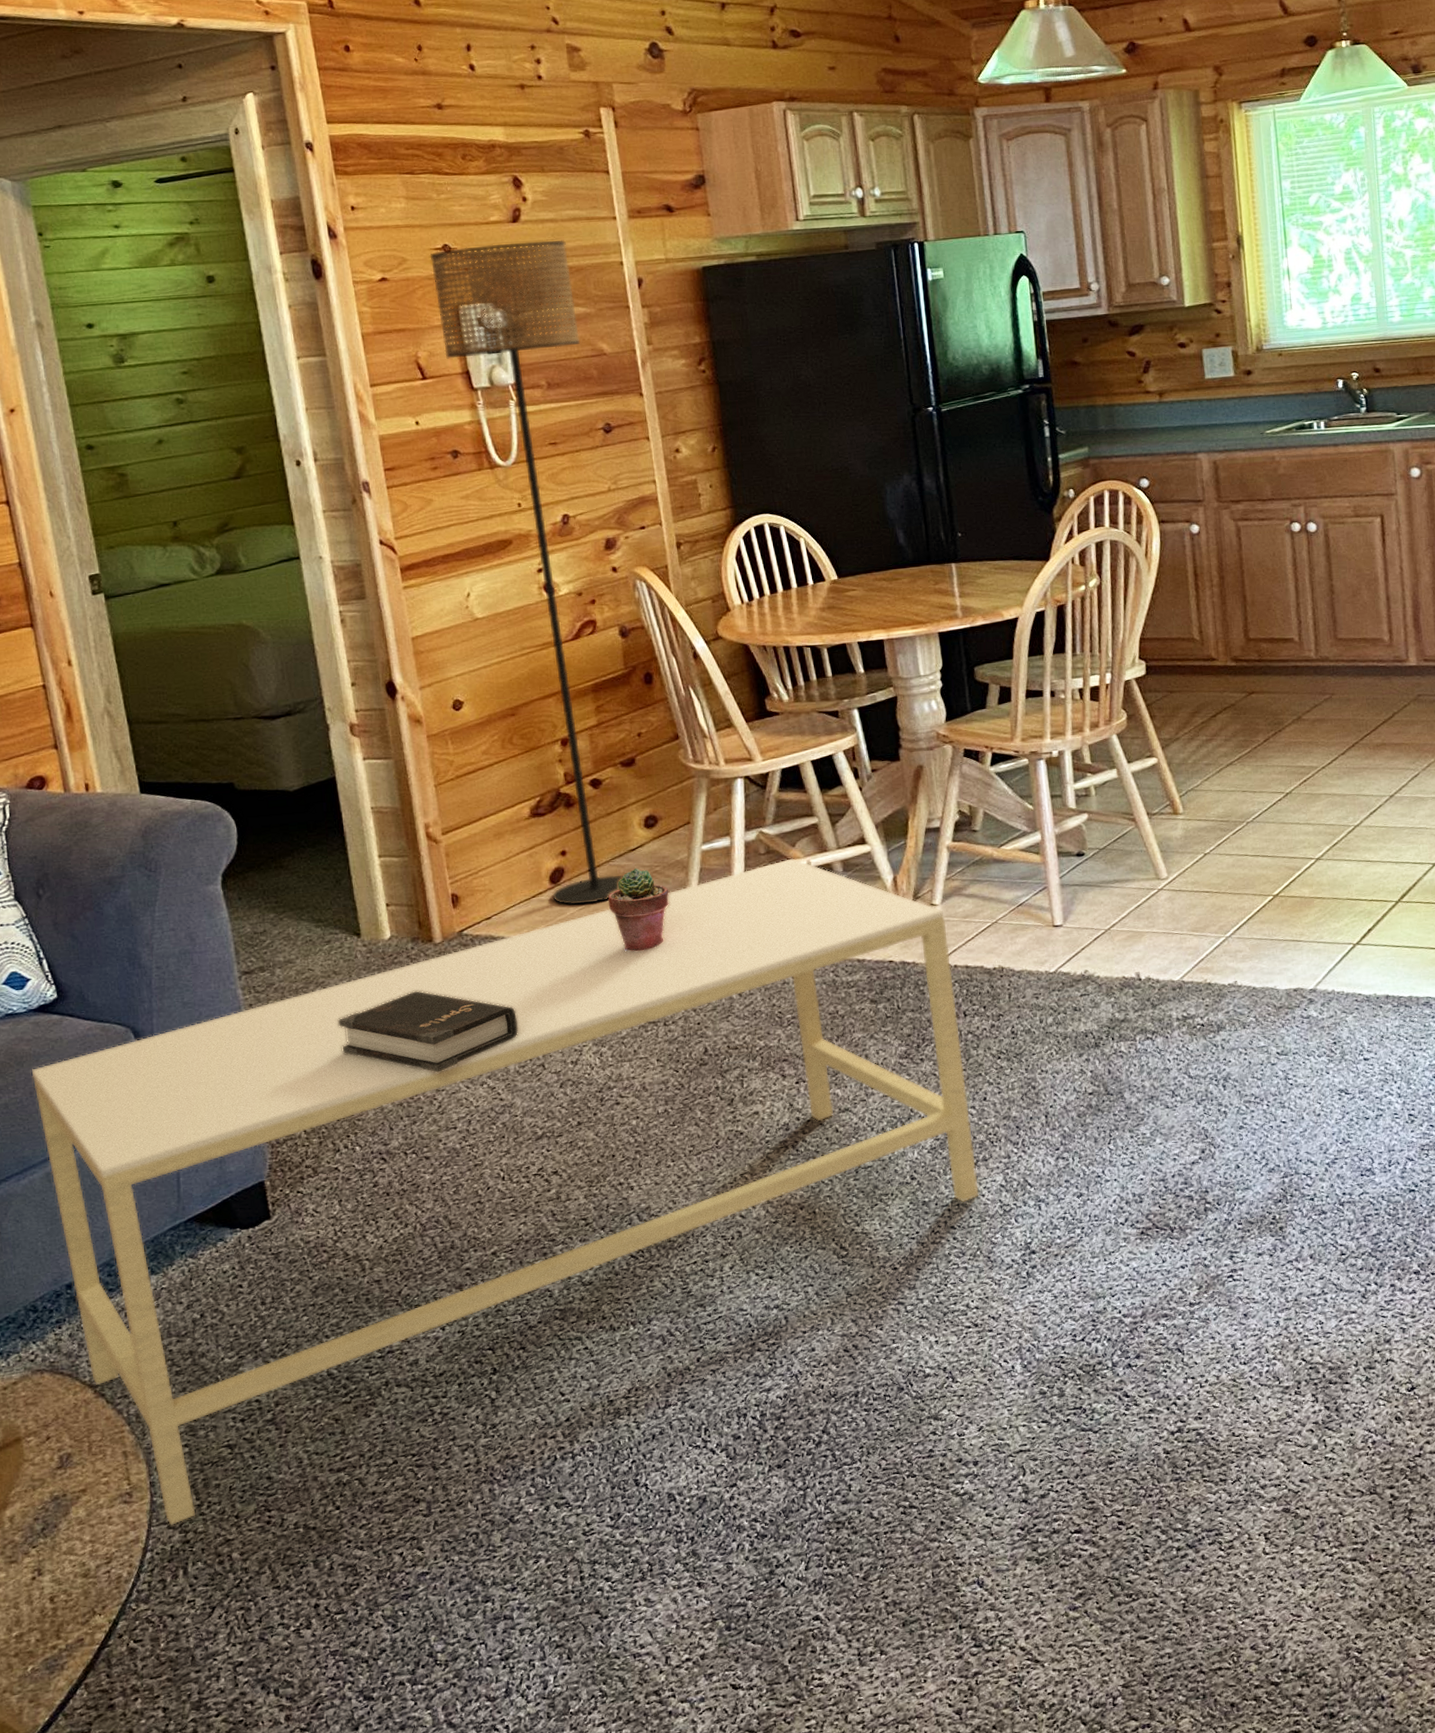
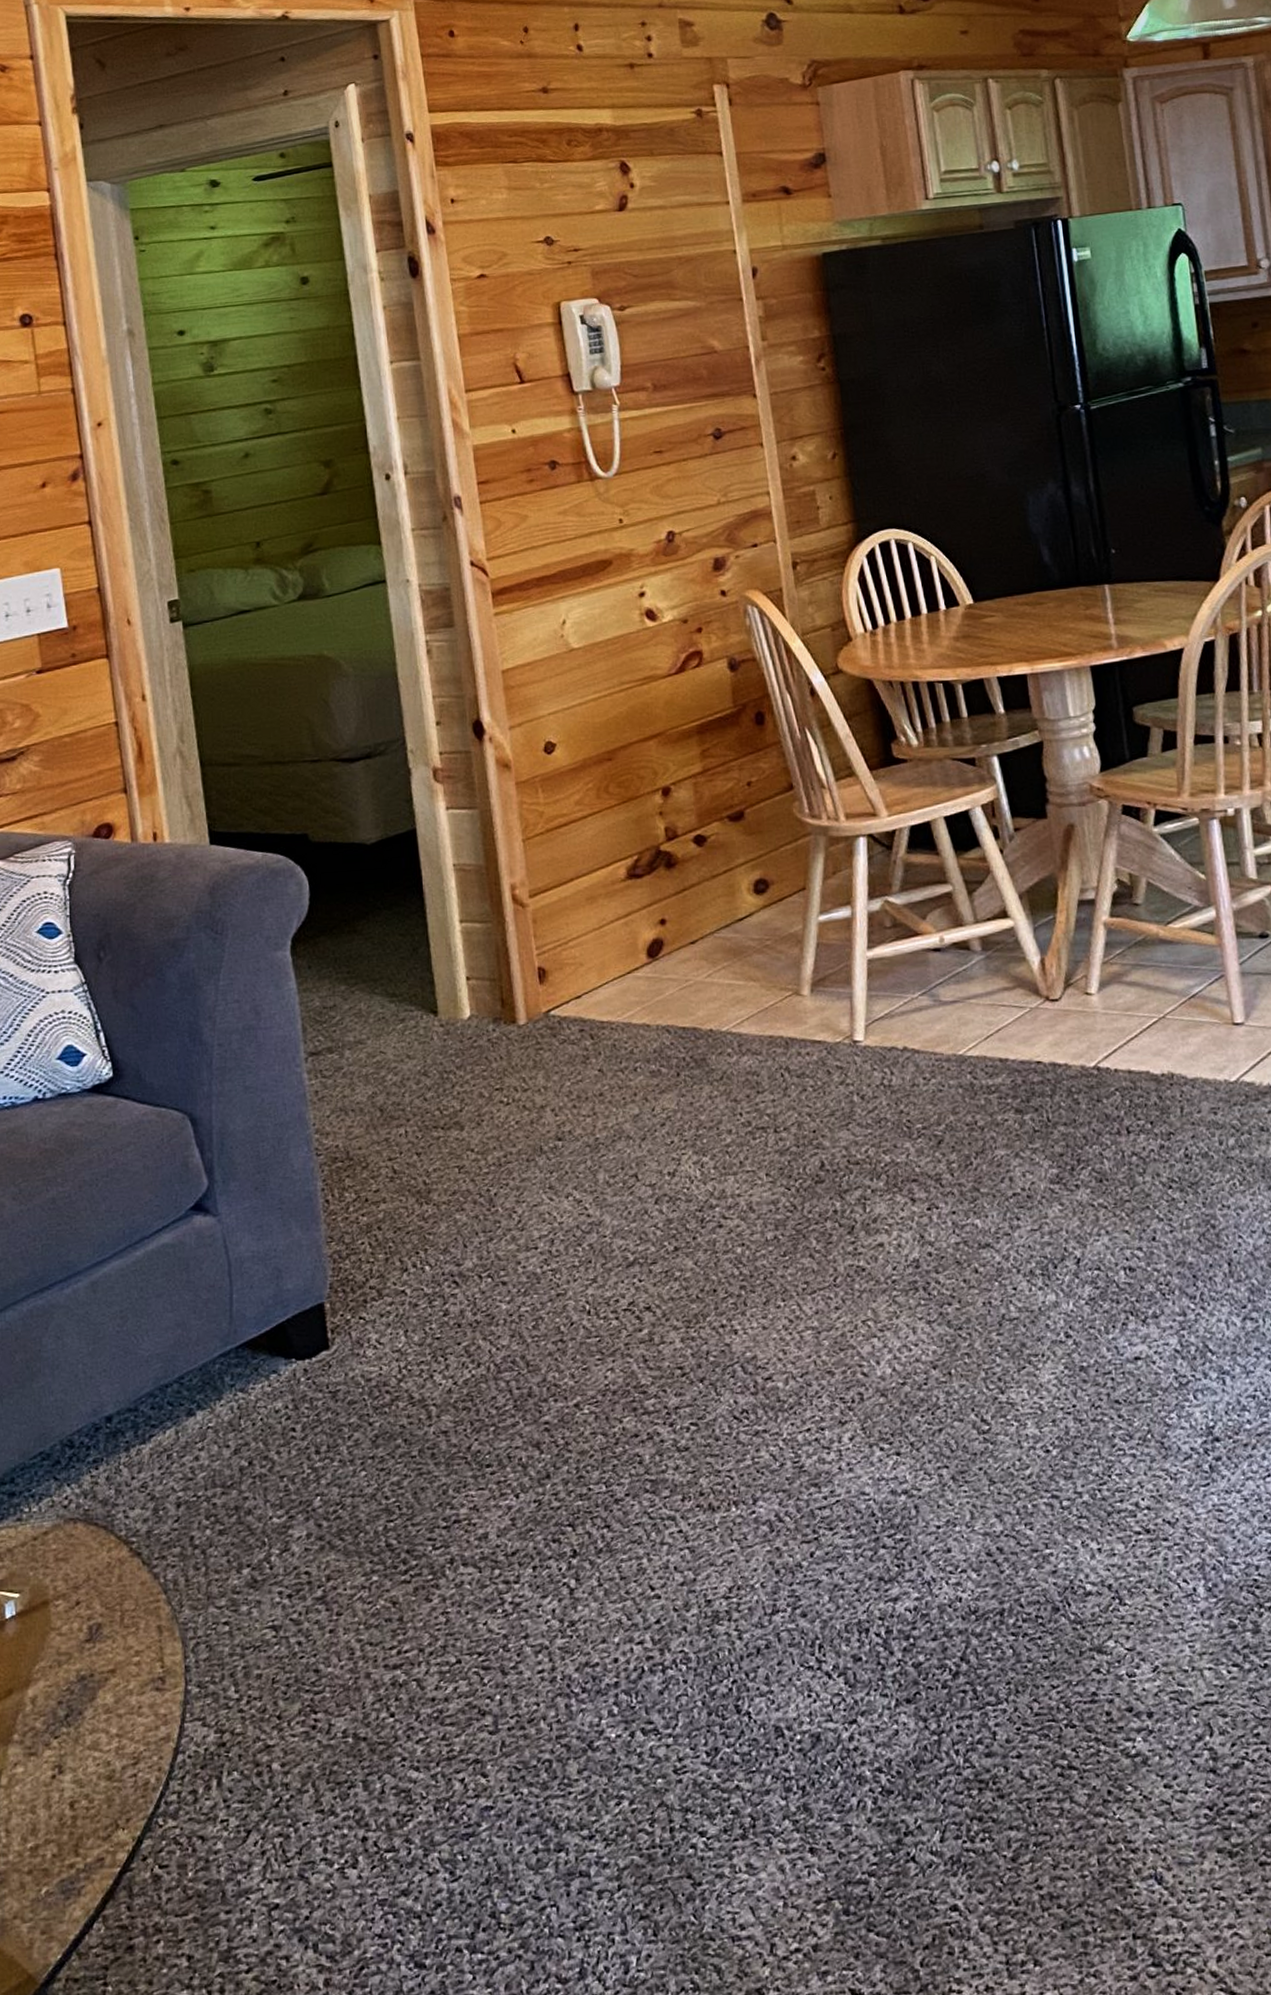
coffee table: present [31,858,979,1525] -> none [81,933,1149,1722]
hardback book: present [337,991,519,1073] -> none [409,1081,610,1180]
floor lamp: present [429,239,623,905] -> none [531,228,730,983]
potted succulent: present [607,868,670,952] -> none [711,941,782,1042]

